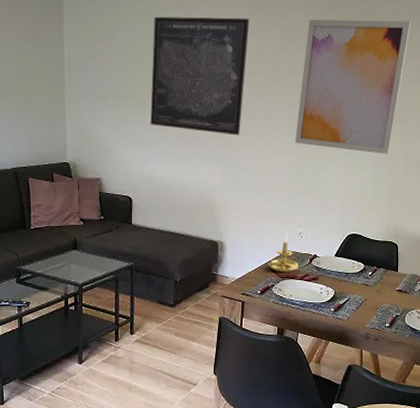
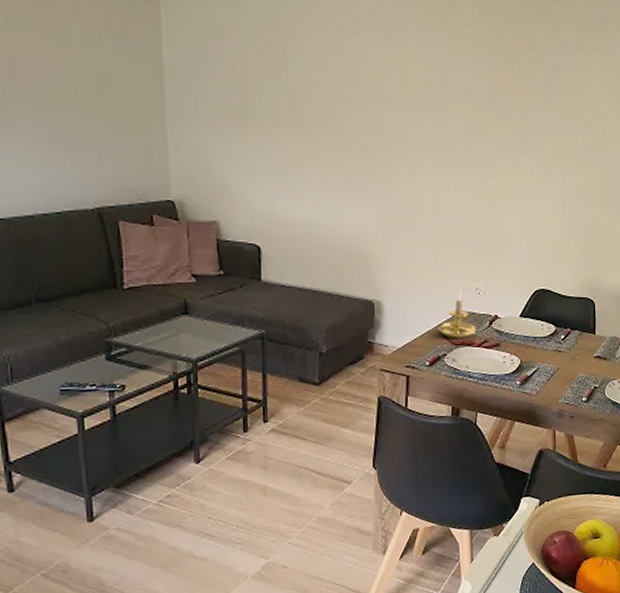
wall art: present [150,16,249,135] -> none [281,11,407,167]
wall art: present [295,19,412,154] -> none [468,21,606,191]

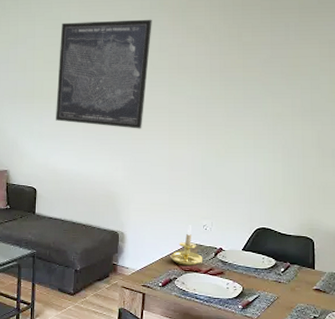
wall art: none [281,11,407,167] -> present [56,19,152,129]

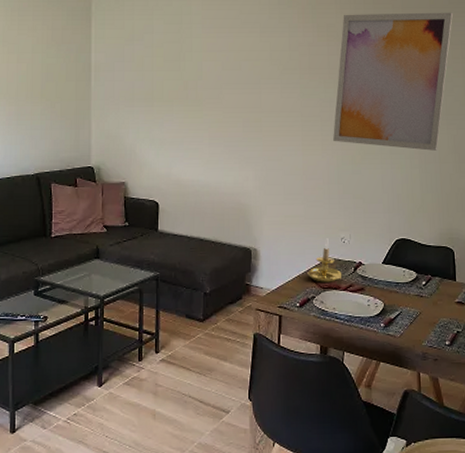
wall art: present [56,19,152,129] -> none [178,16,281,135]
wall art: none [199,12,323,145] -> present [333,12,454,151]

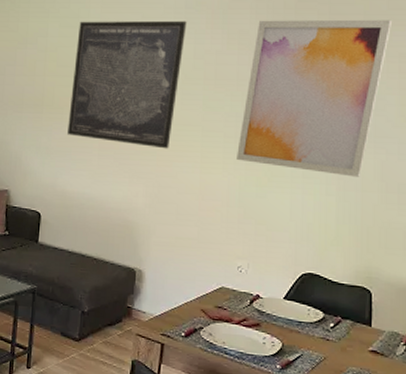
wall art: none [178,16,281,135] -> present [67,20,187,149]
candle holder: present [307,238,342,283] -> none [196,265,236,314]

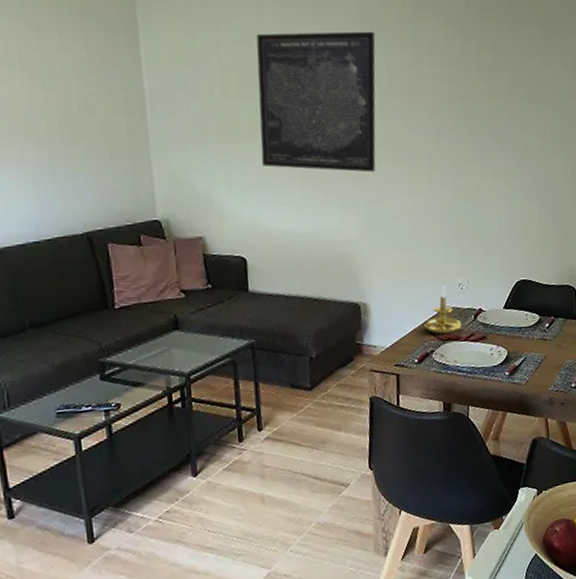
candle holder: none [196,265,236,314] -> present [424,285,462,335]
wall art: present [237,19,393,177] -> none [443,27,565,183]

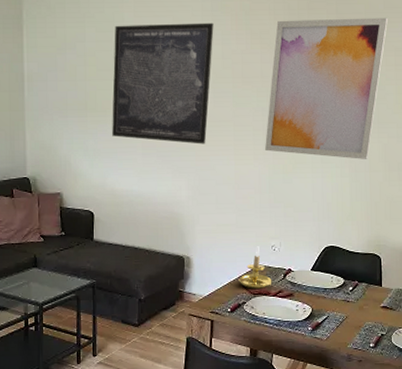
wall art: none [443,27,565,183] -> present [265,17,389,159]

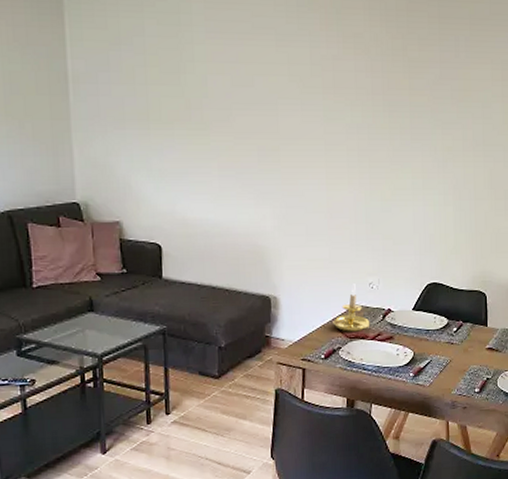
wall art: present [112,22,214,144] -> none [180,17,300,166]
wall art: present [265,17,389,159] -> none [360,22,495,186]

